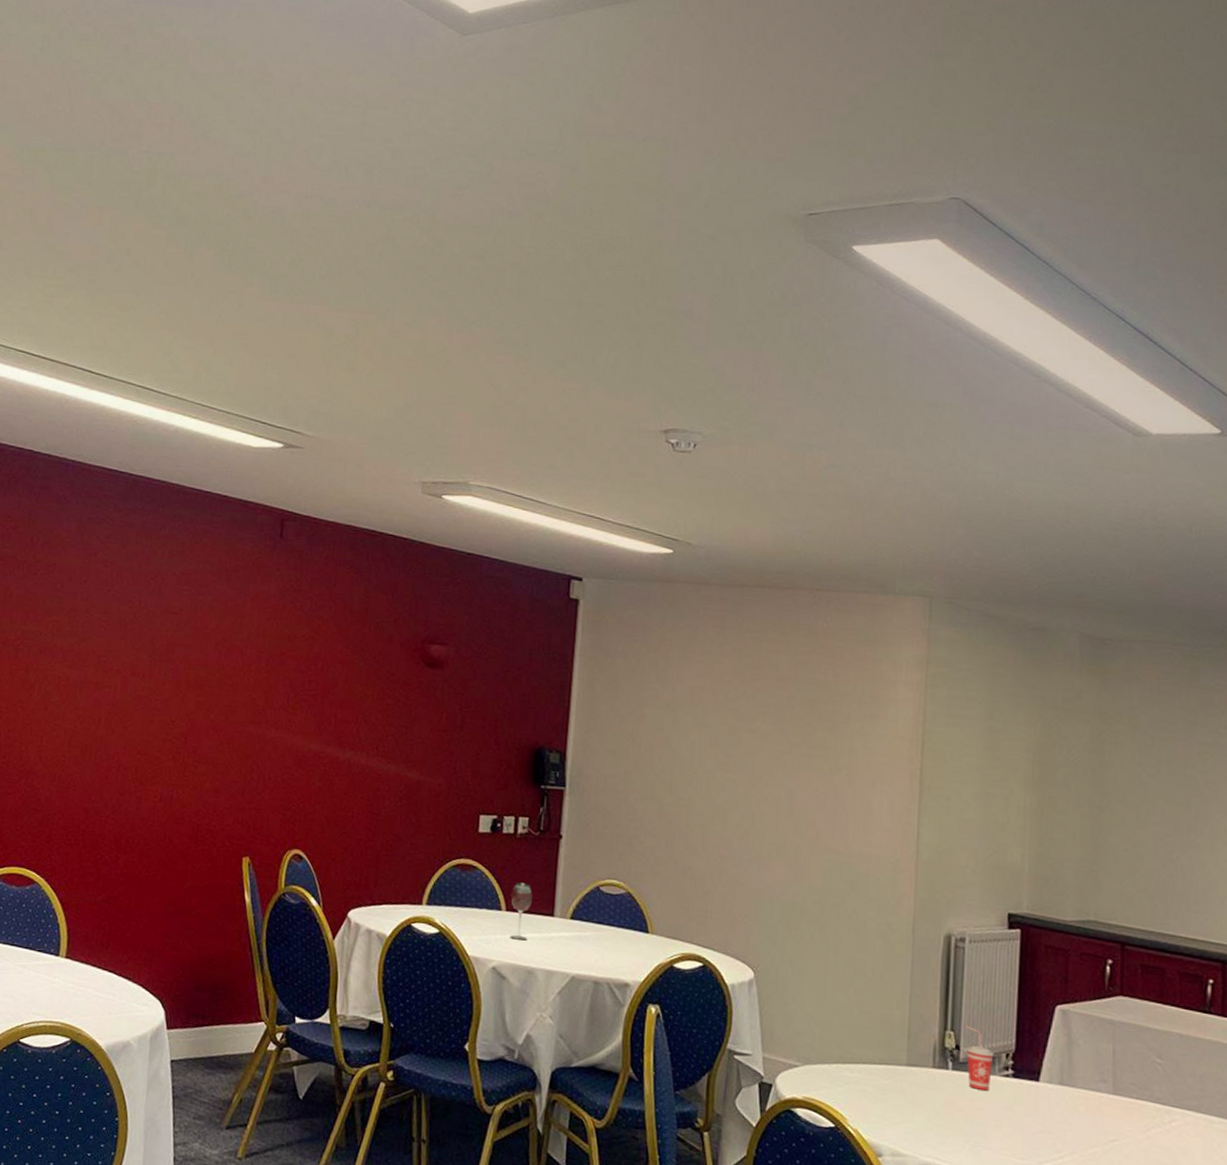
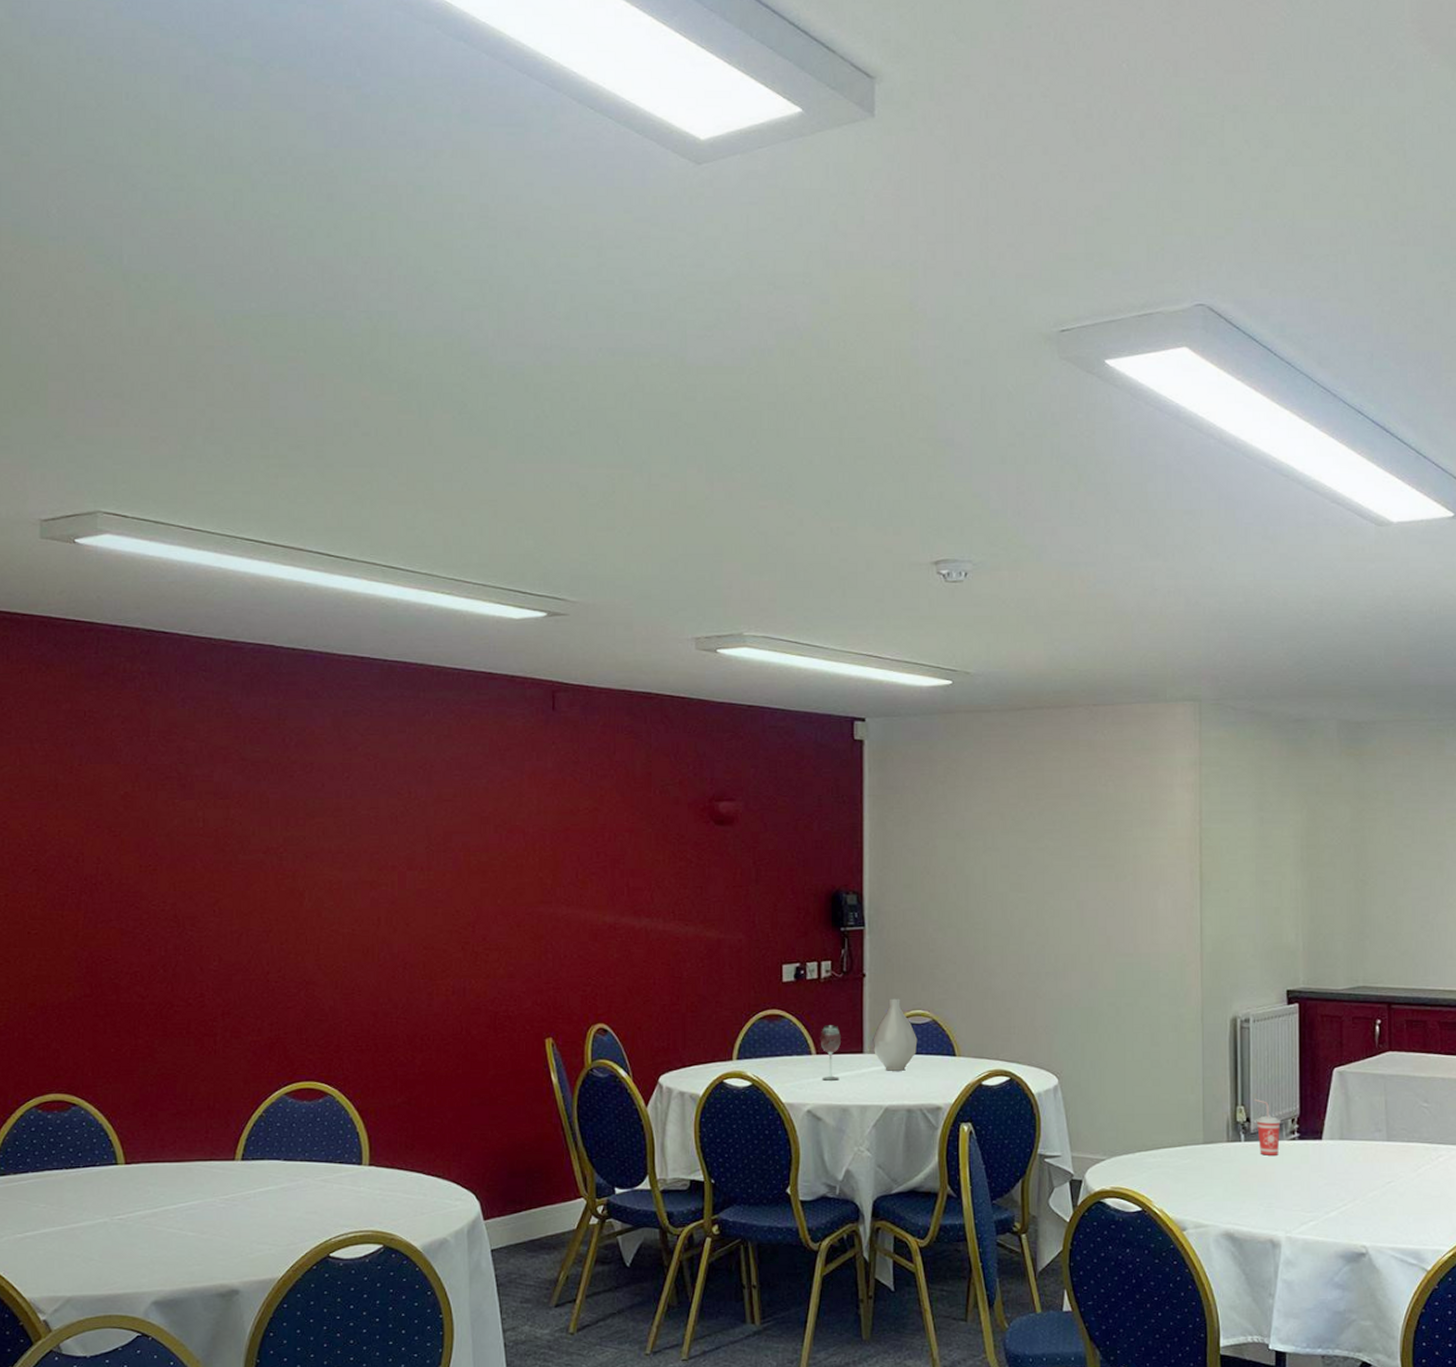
vase: none [564,863,611,941] -> present [872,997,918,1071]

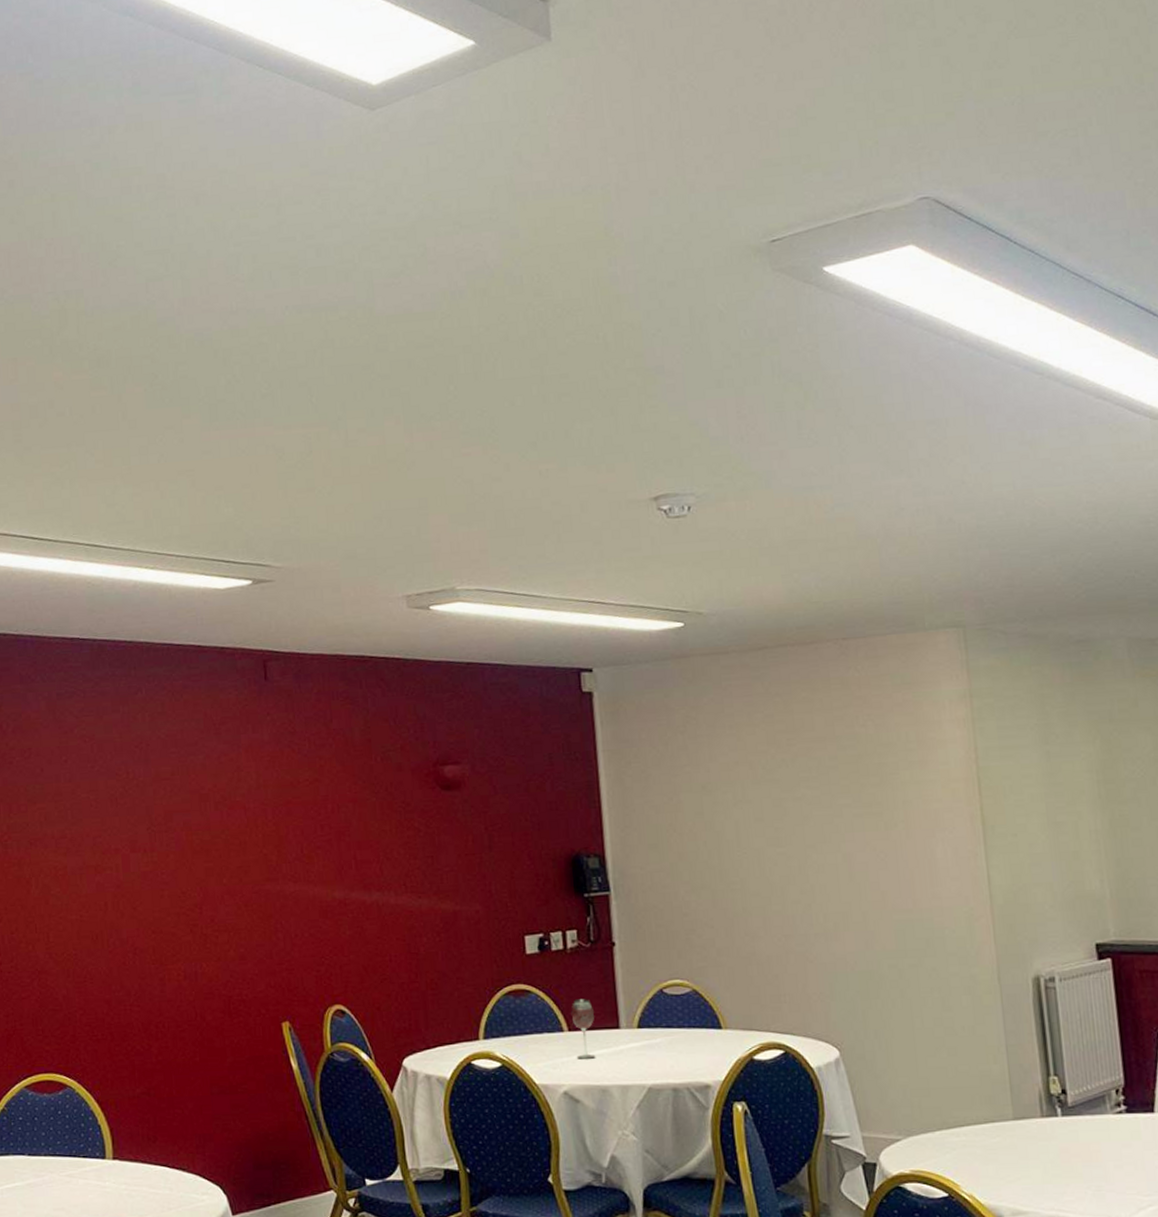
vase: present [872,997,918,1071] -> none [628,966,679,1047]
beverage cup: present [1253,1098,1281,1156] -> none [1068,1067,1104,1132]

